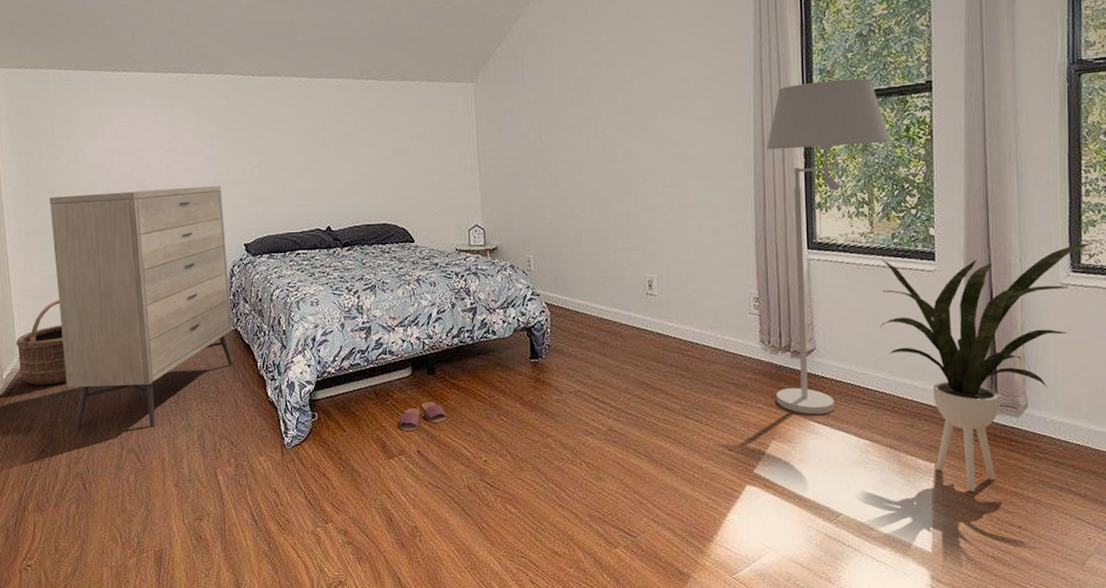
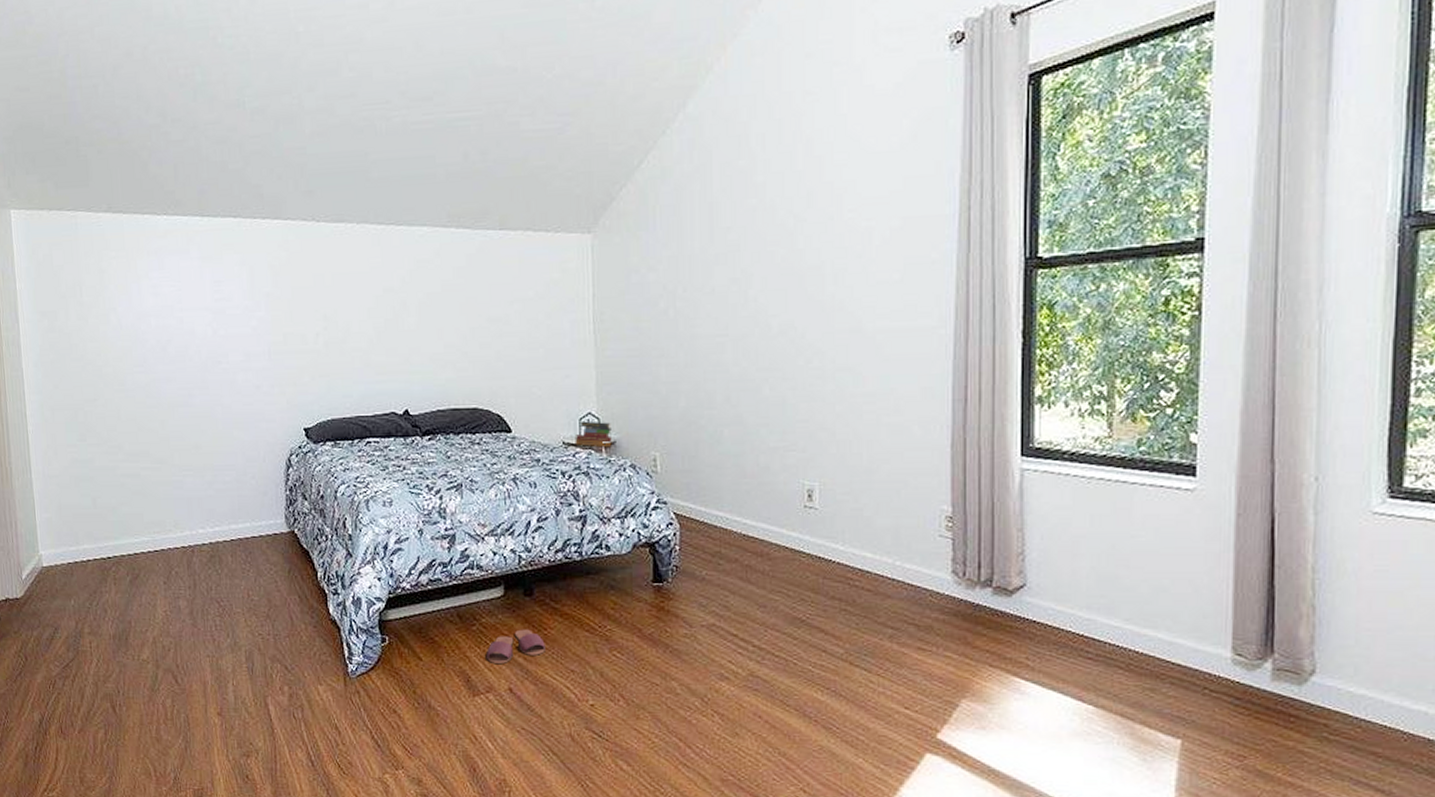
basket: present [16,299,67,385] -> none [37,488,95,588]
dresser: present [49,185,232,429] -> none [76,356,288,644]
books: none [465,231,495,252] -> present [575,421,612,448]
floor lamp: present [767,78,890,415] -> none [971,233,1142,669]
house plant: present [880,243,1091,492] -> none [1115,460,1420,780]

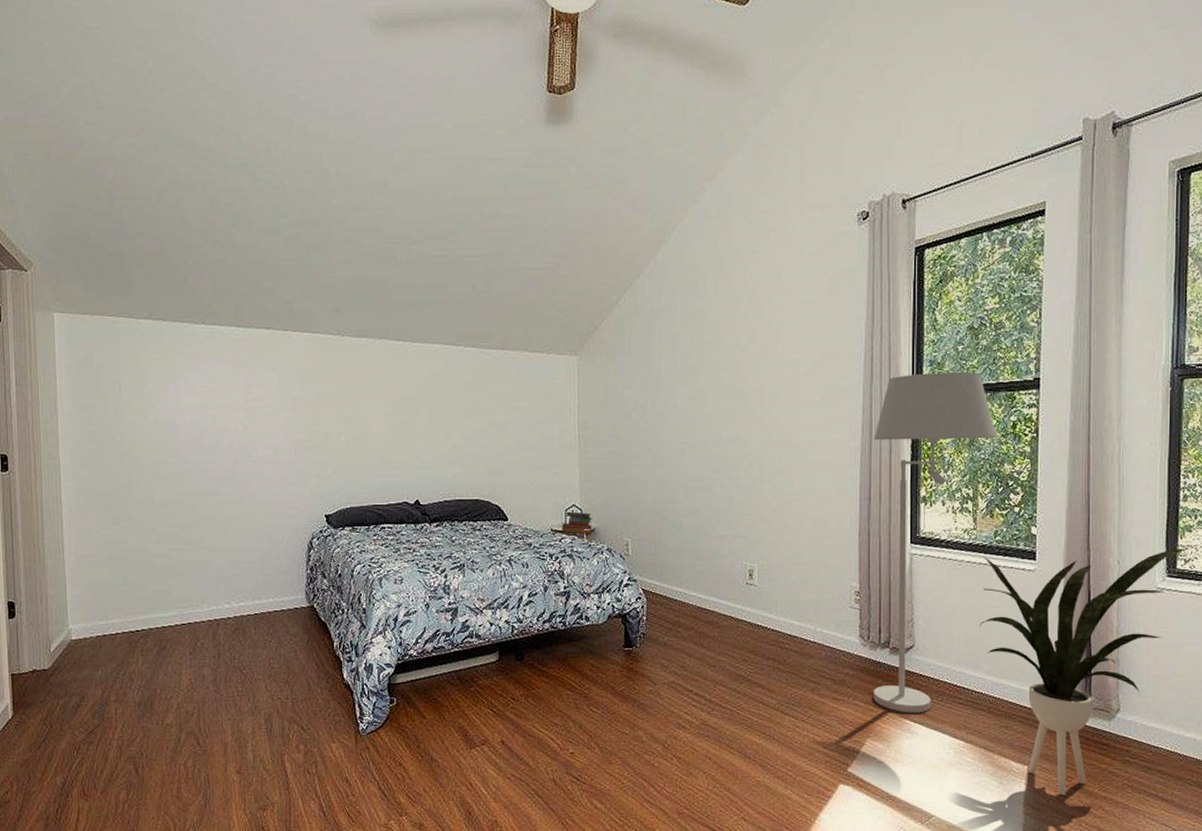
slippers: present [487,629,545,665] -> none [483,689,533,721]
floor lamp: none [971,233,1142,669] -> present [874,371,997,713]
house plant: none [1115,460,1420,780] -> present [979,549,1187,796]

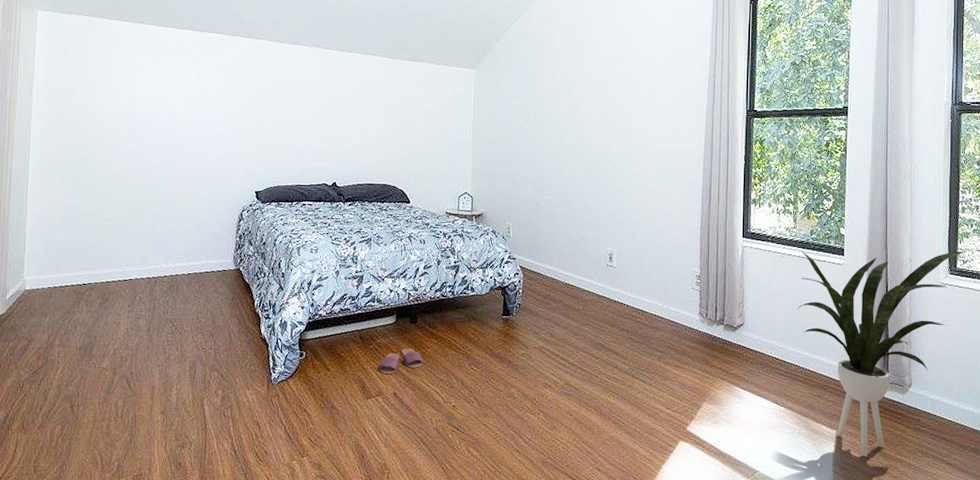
slippers: none [483,689,533,721] -> present [379,348,423,375]
books: present [561,511,592,534] -> none [454,198,481,218]
floor lamp: present [874,371,997,713] -> none [710,98,813,382]

